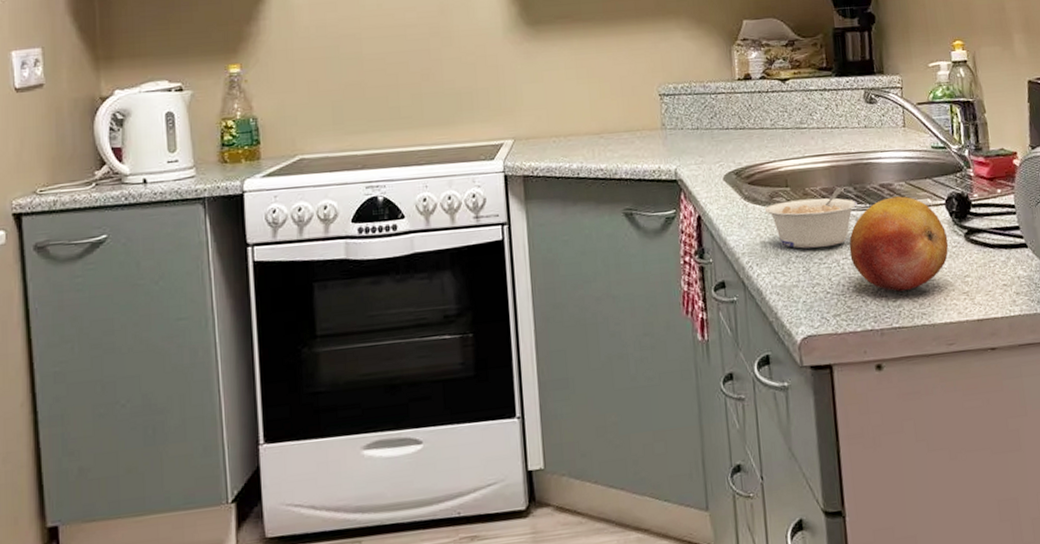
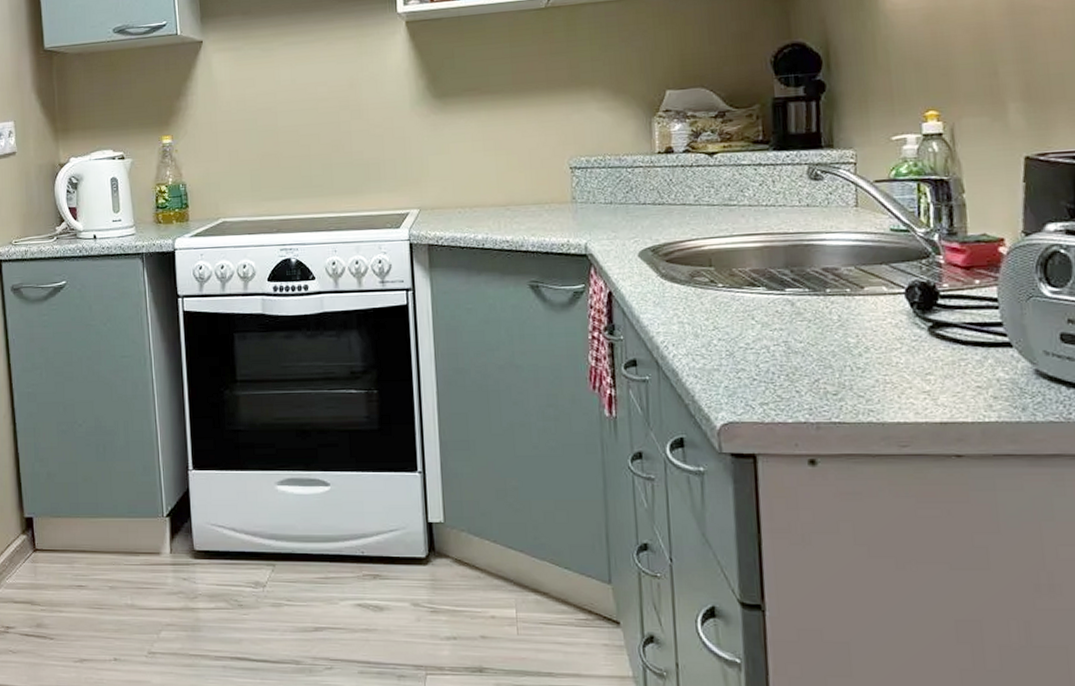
legume: present [764,187,859,249] -> none [683,269,795,332]
fruit: present [849,196,949,292] -> none [782,282,907,385]

